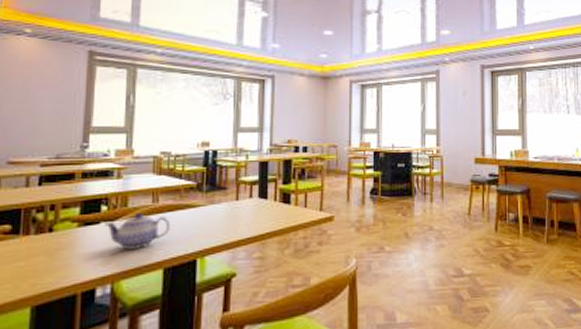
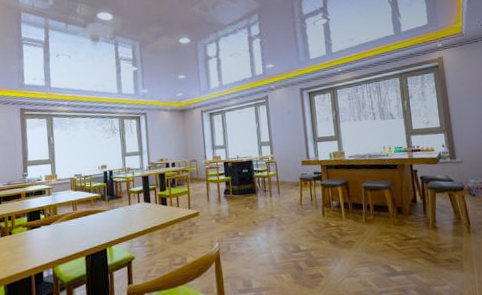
teapot: present [105,213,171,249] -> none [44,218,87,244]

